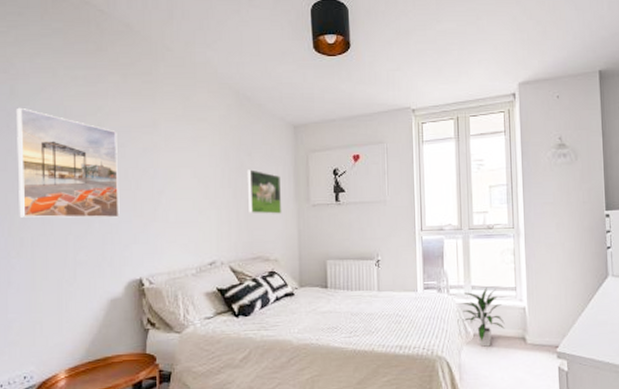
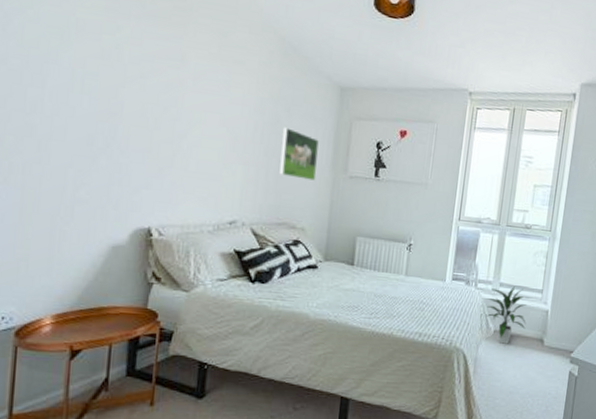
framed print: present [17,107,120,218] -> none [9,9,138,157]

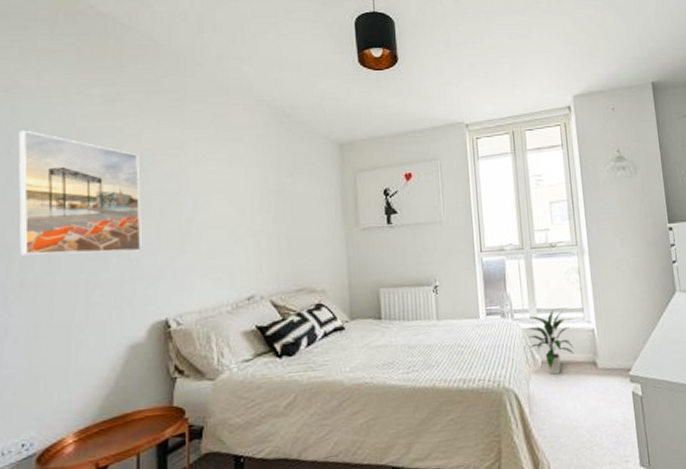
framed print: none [9,9,138,157] -> present [19,130,142,255]
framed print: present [279,127,319,181] -> none [288,192,329,241]

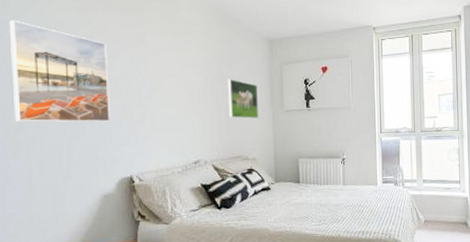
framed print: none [288,192,329,241] -> present [227,79,259,119]
indoor plant: present [526,310,574,375] -> none [414,181,451,231]

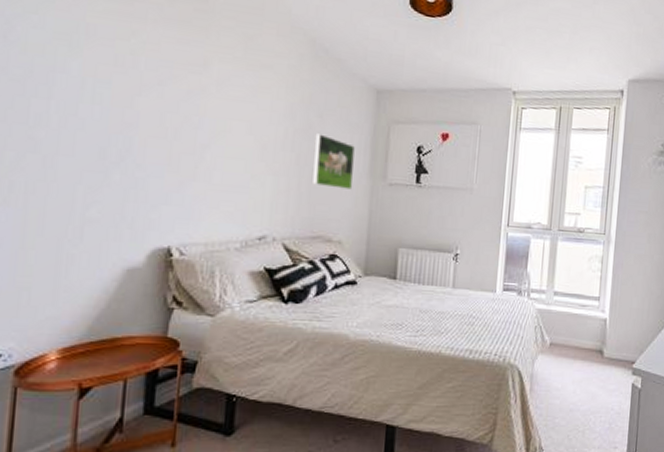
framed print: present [10,19,110,122] -> none [10,15,155,171]

